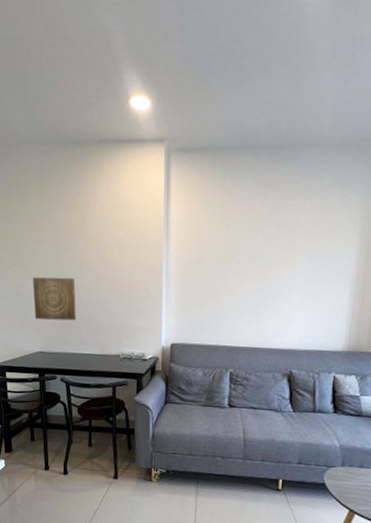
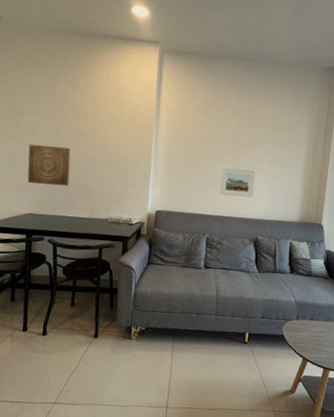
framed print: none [245,288,289,324] -> present [220,167,256,198]

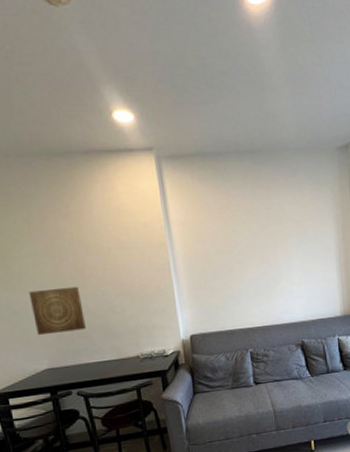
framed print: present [220,167,256,198] -> none [251,270,290,304]

